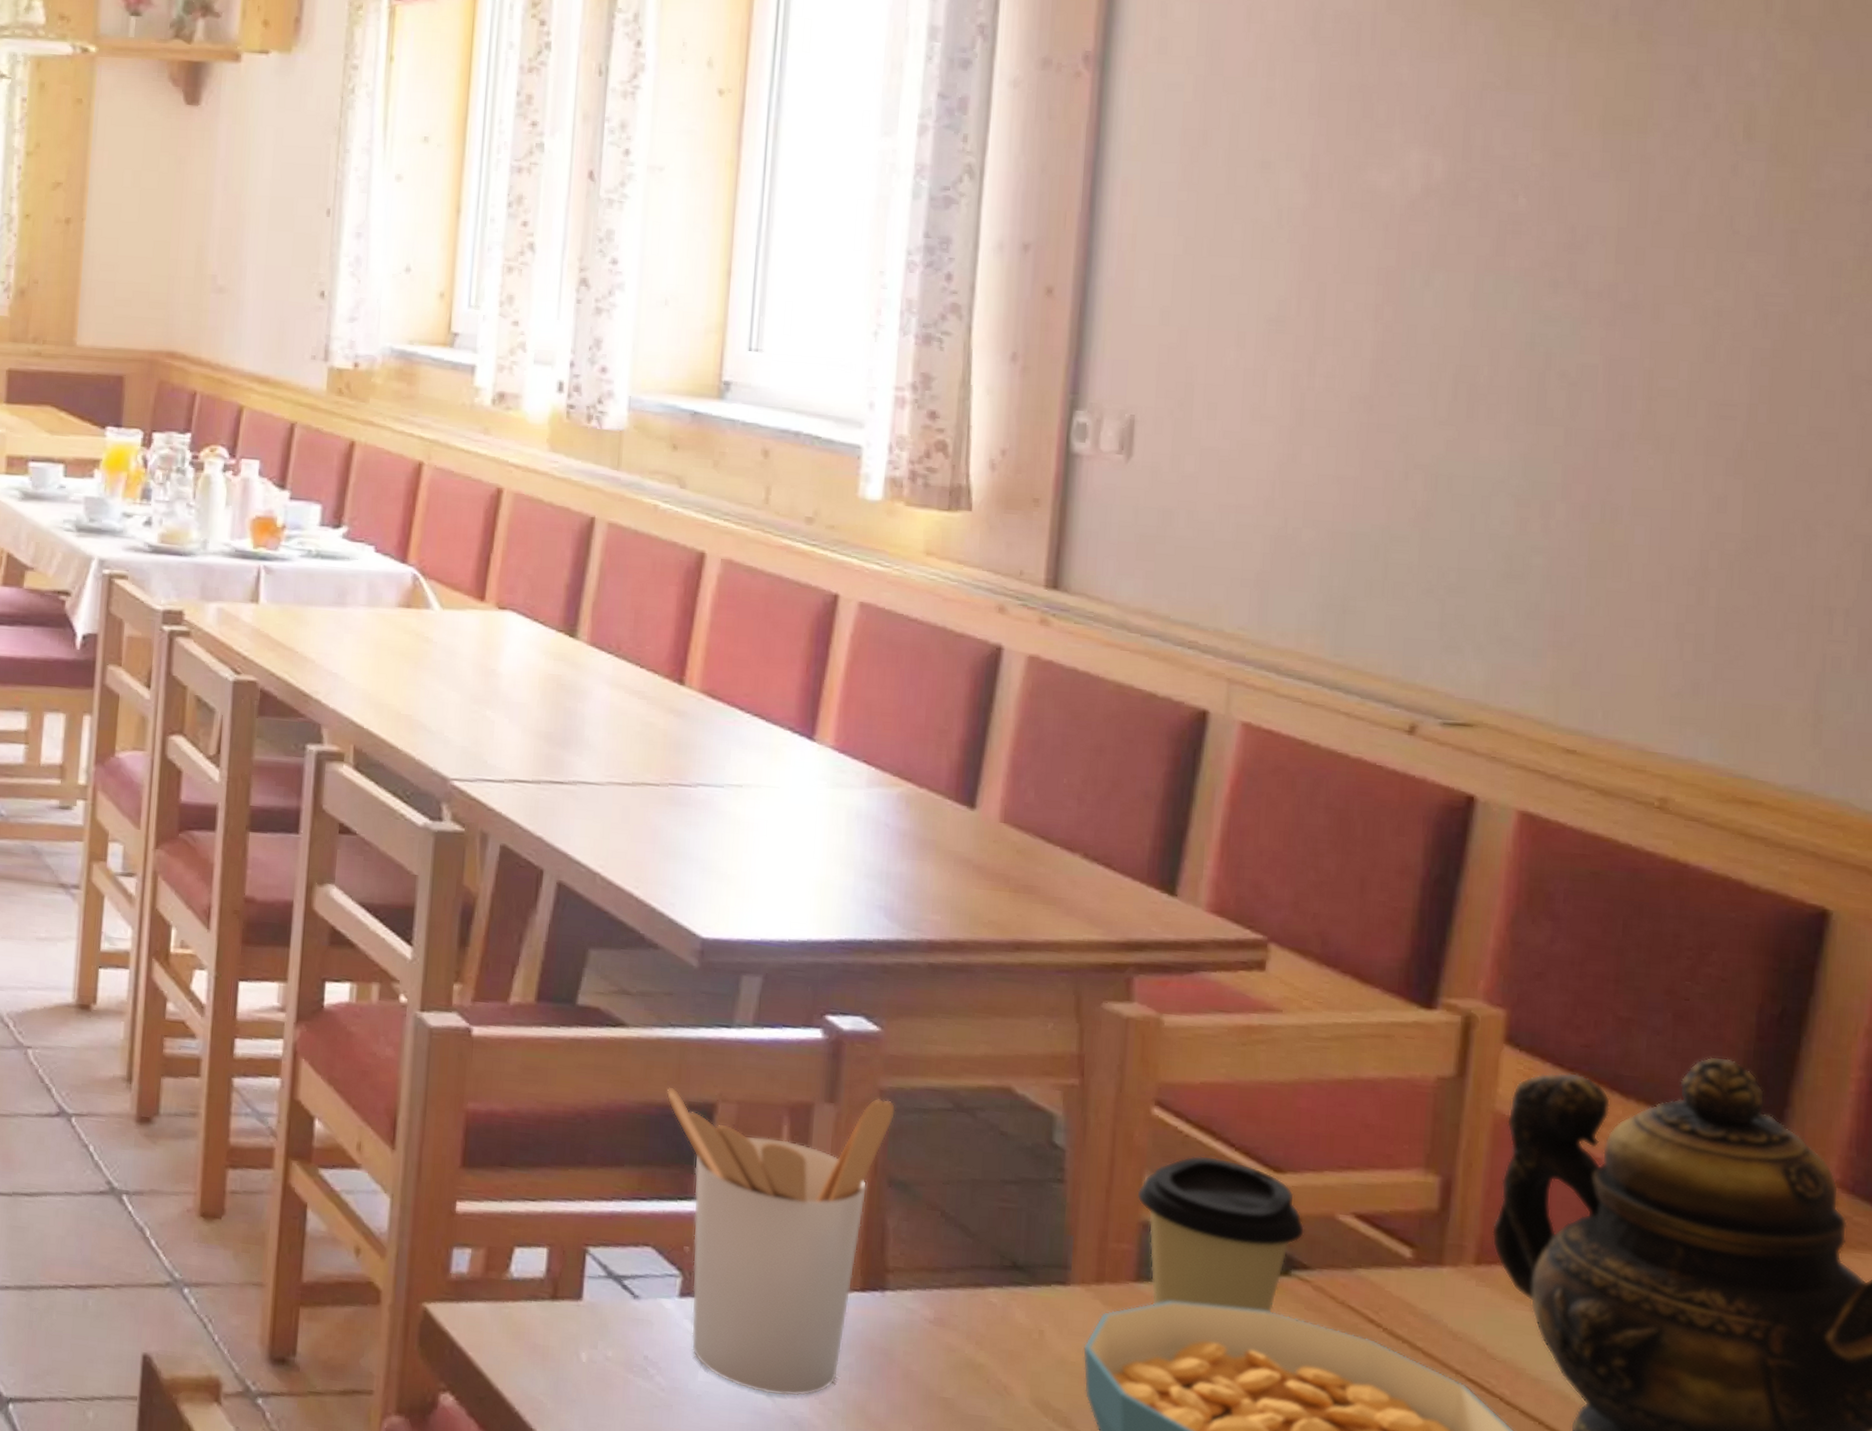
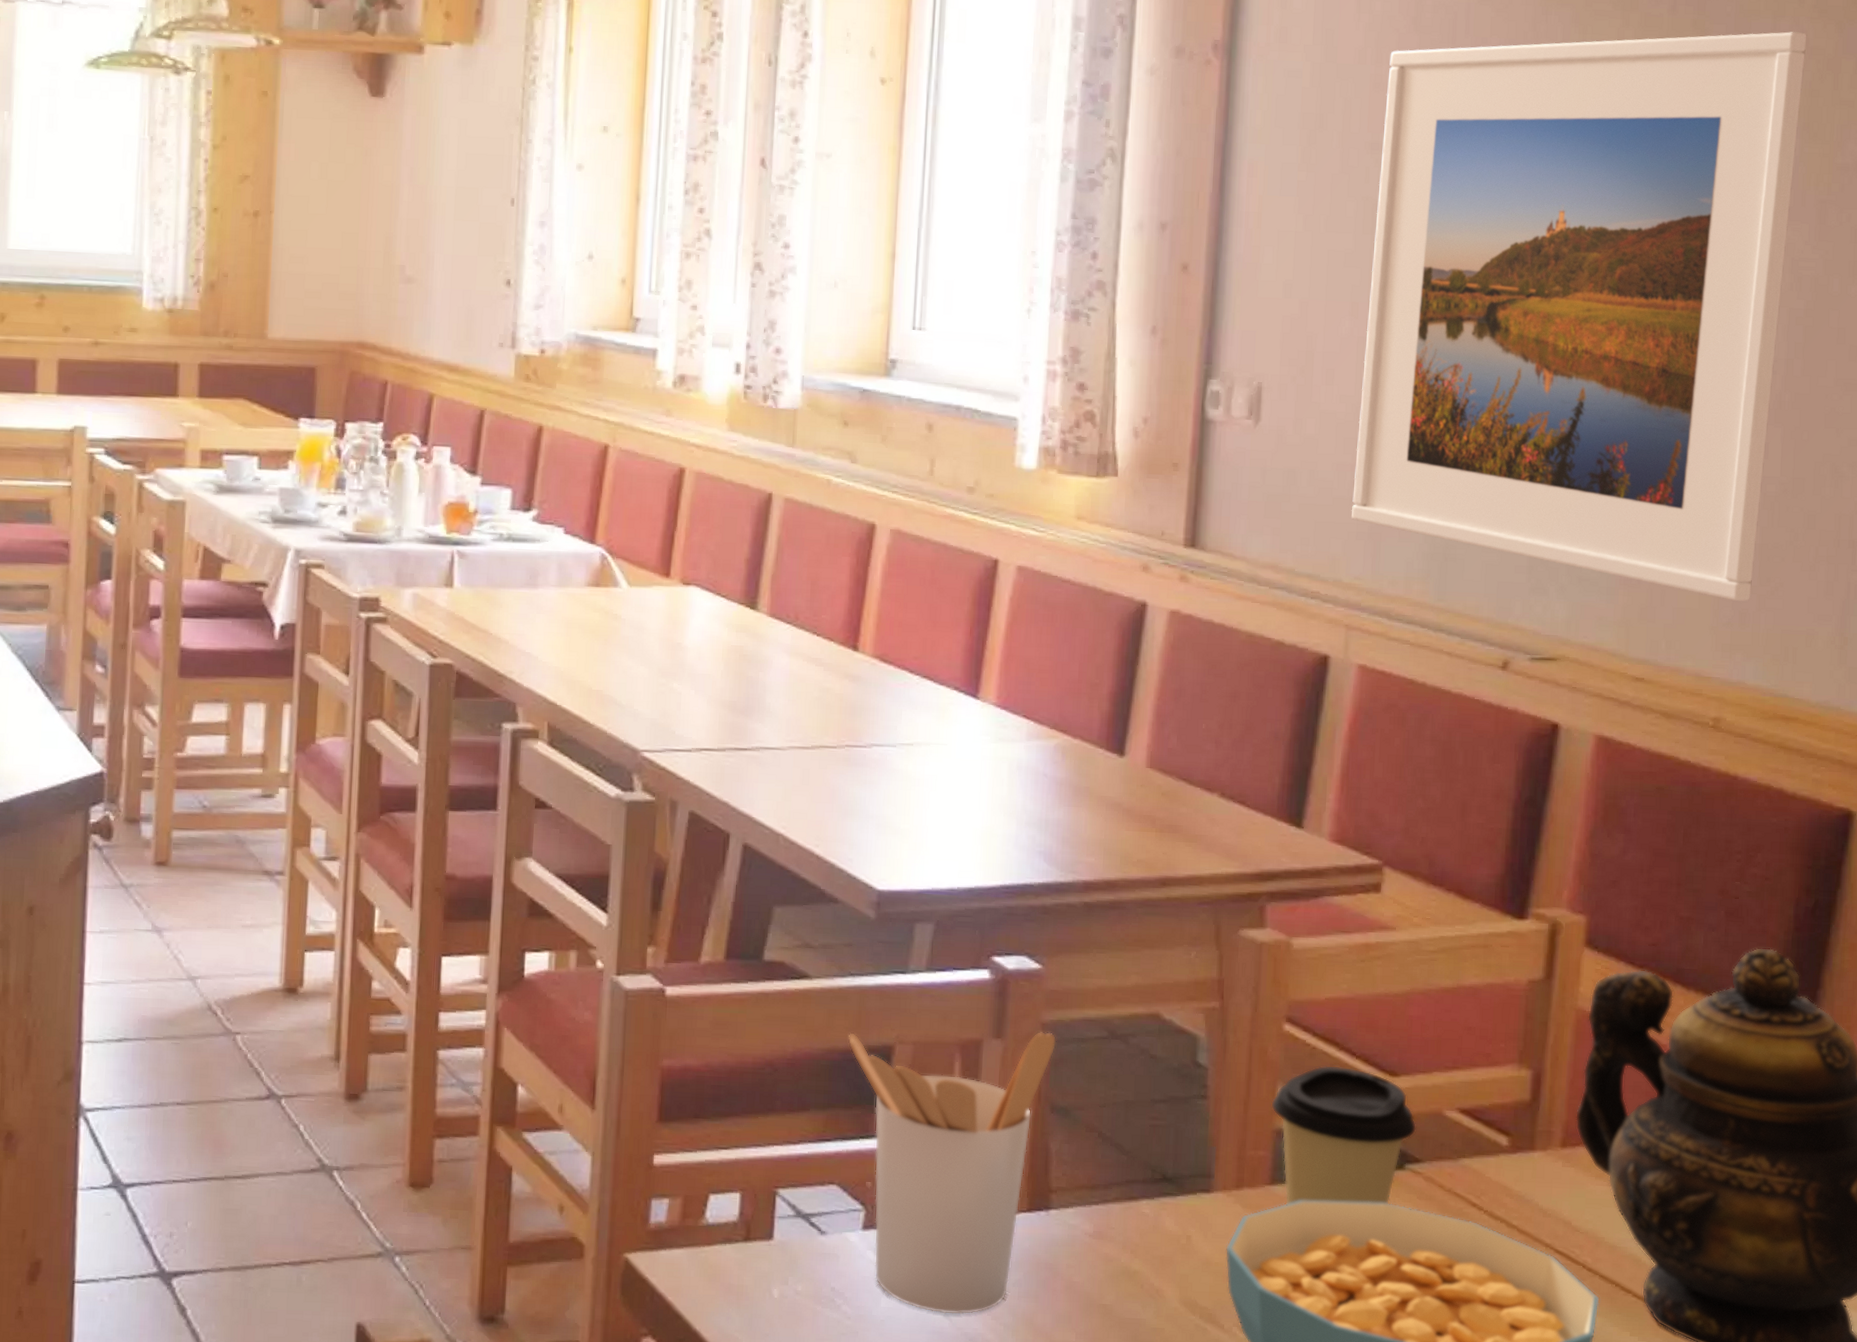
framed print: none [1235,44,1775,670] -> present [1351,32,1807,601]

